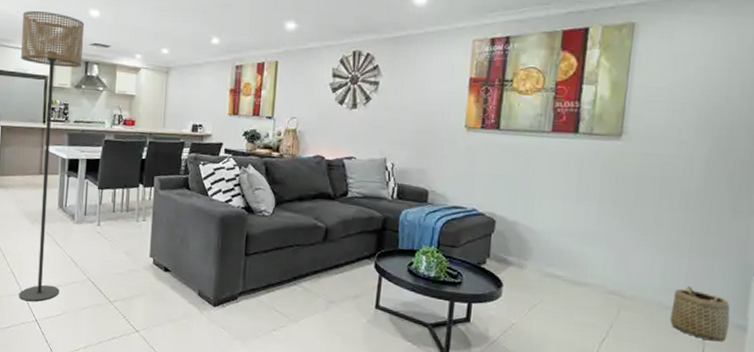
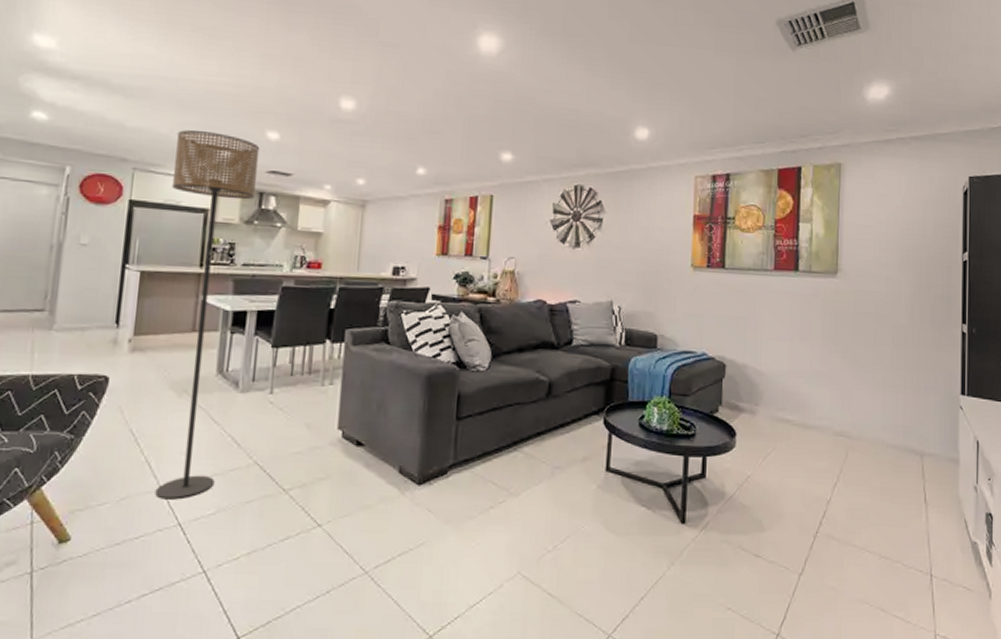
basket: present [670,286,730,342] -> none [893,422,944,477]

